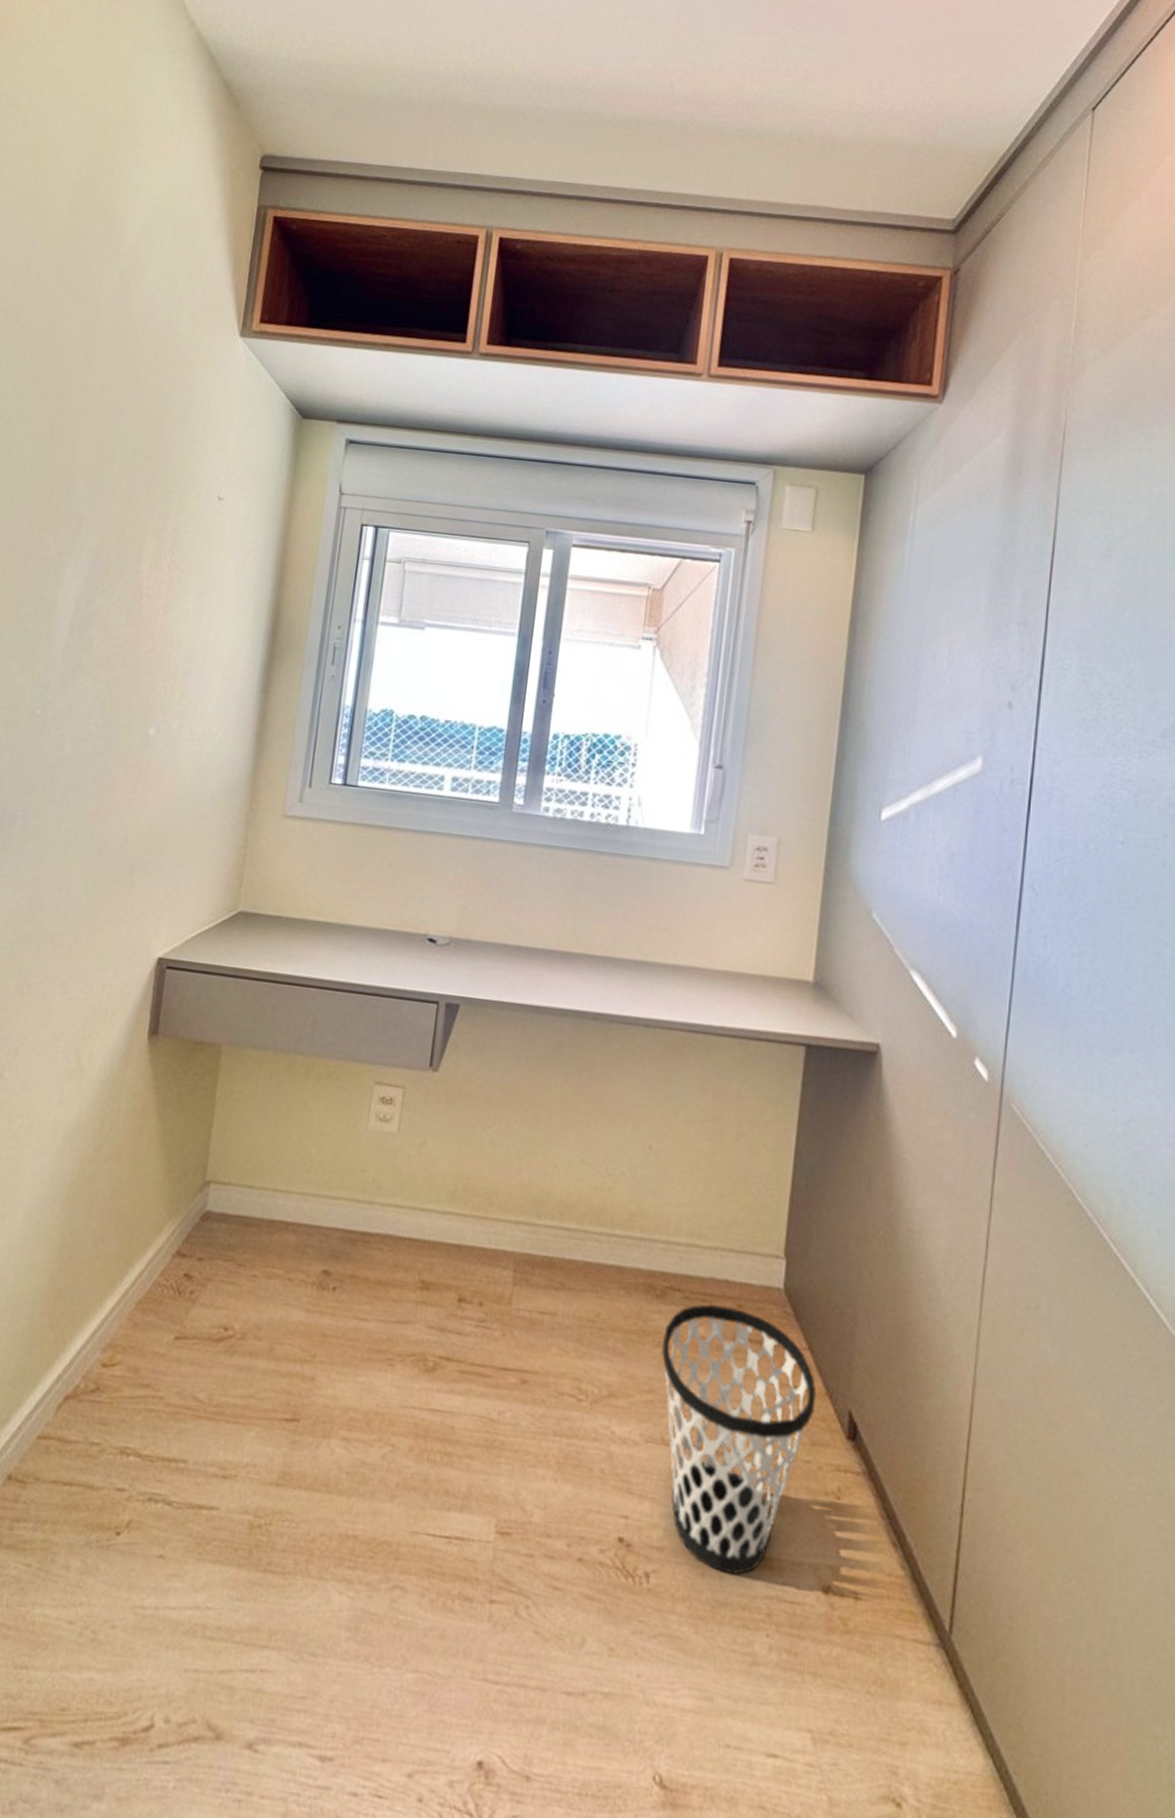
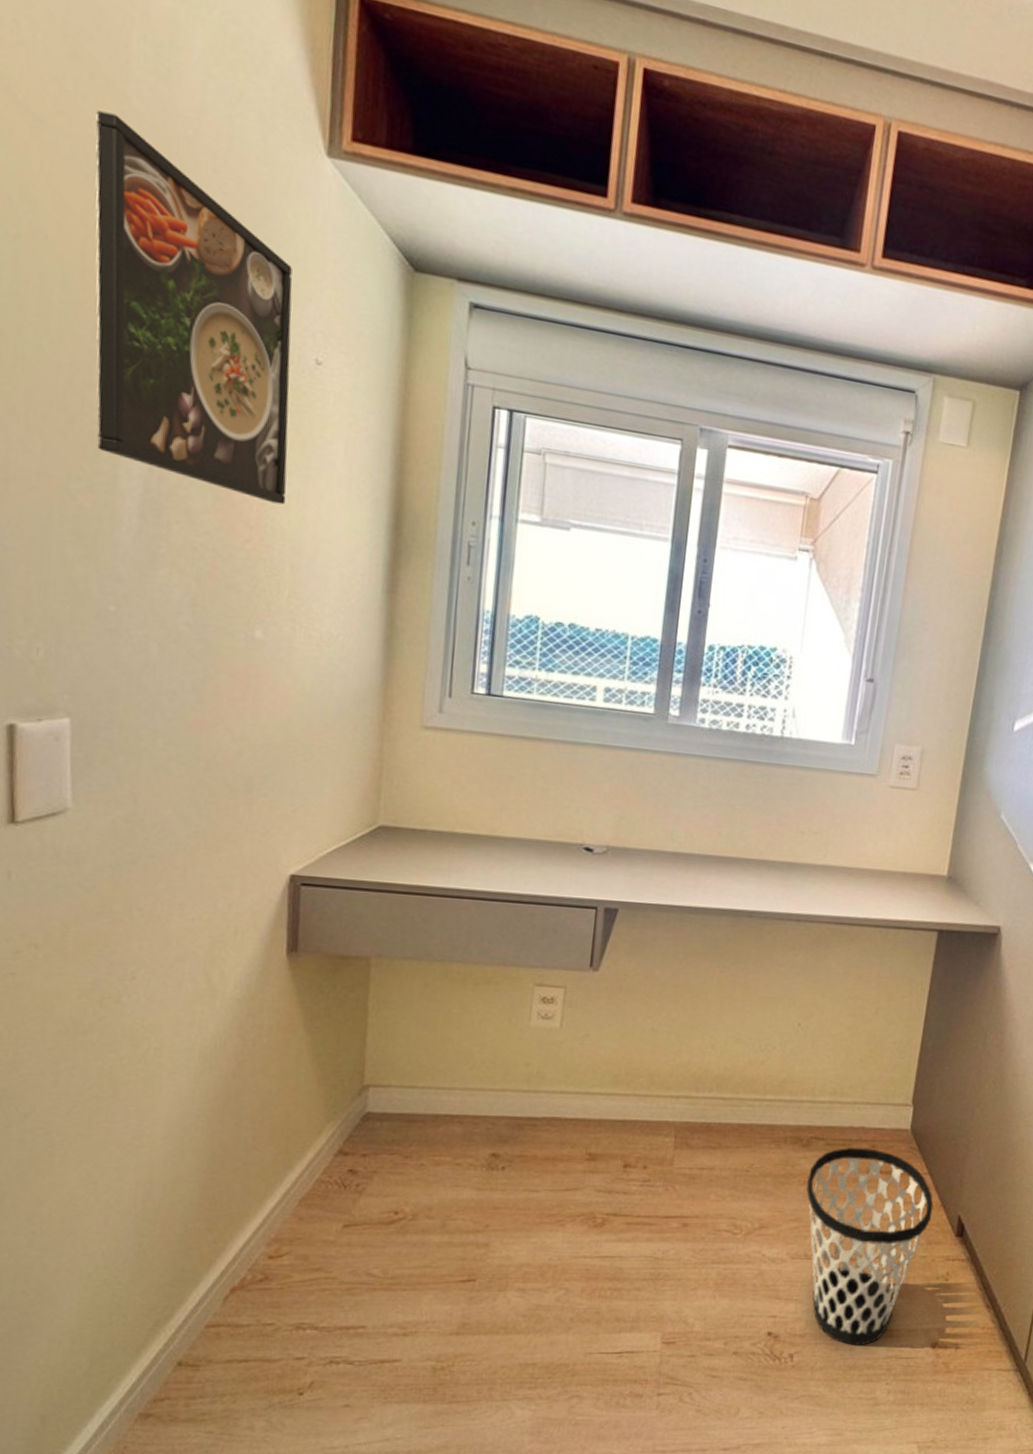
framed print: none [44,323,206,618] -> present [95,110,293,505]

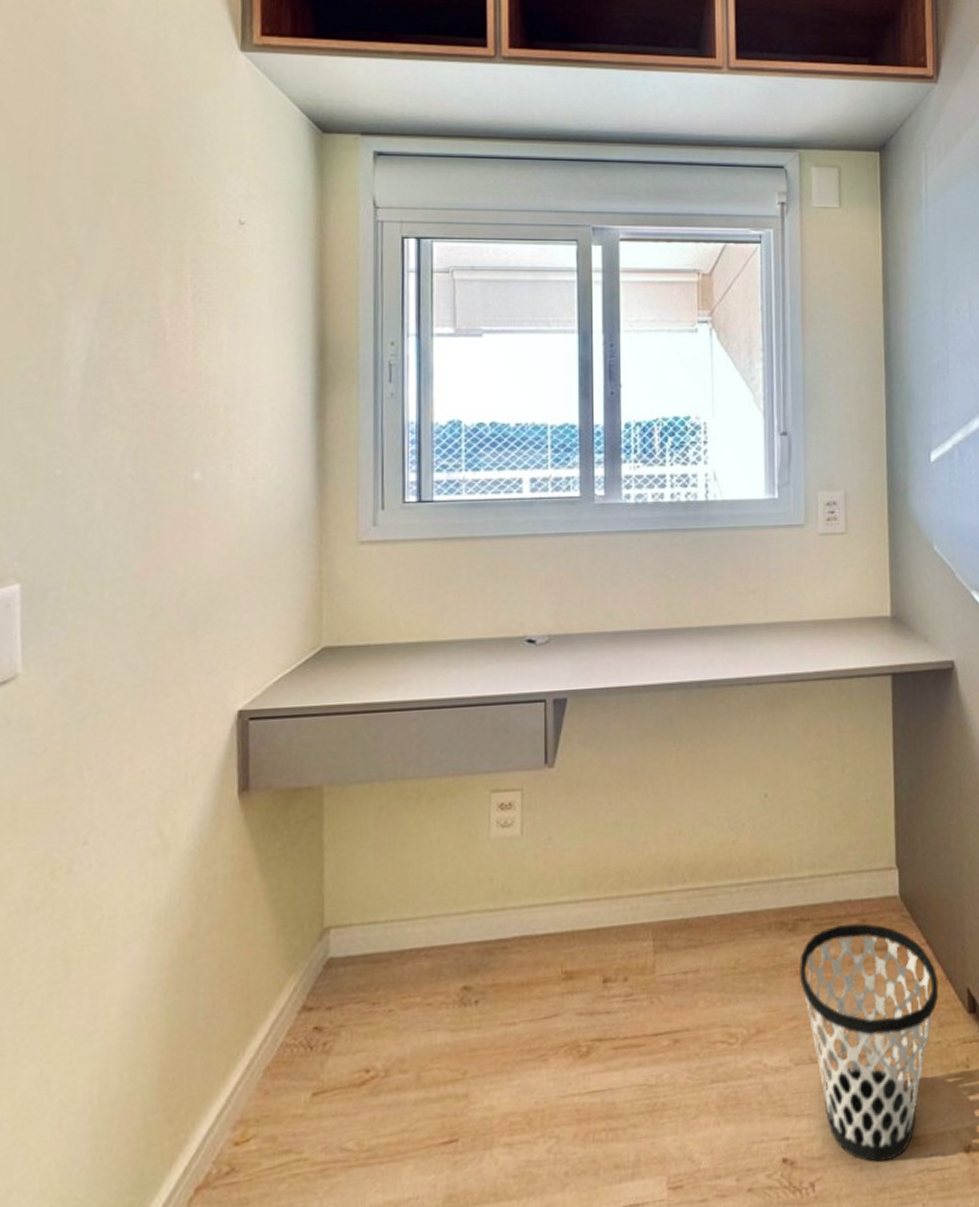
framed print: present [95,110,293,505] -> none [39,45,218,353]

